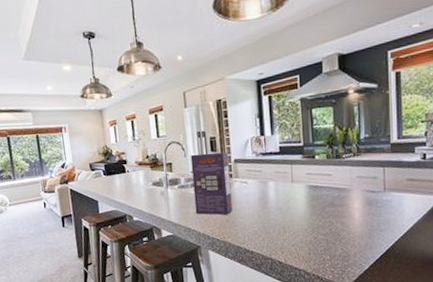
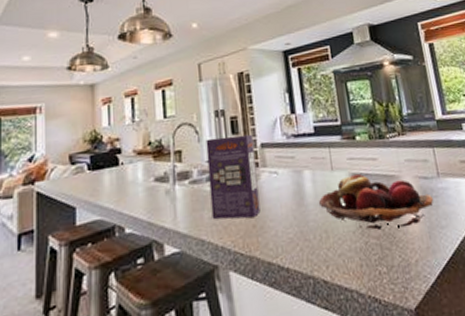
fruit basket: none [279,186,378,229] -> present [318,174,434,230]

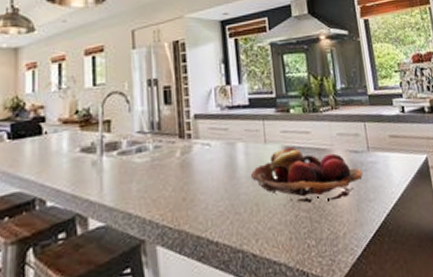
cereal box: present [206,134,261,220] -> none [137,104,191,192]

